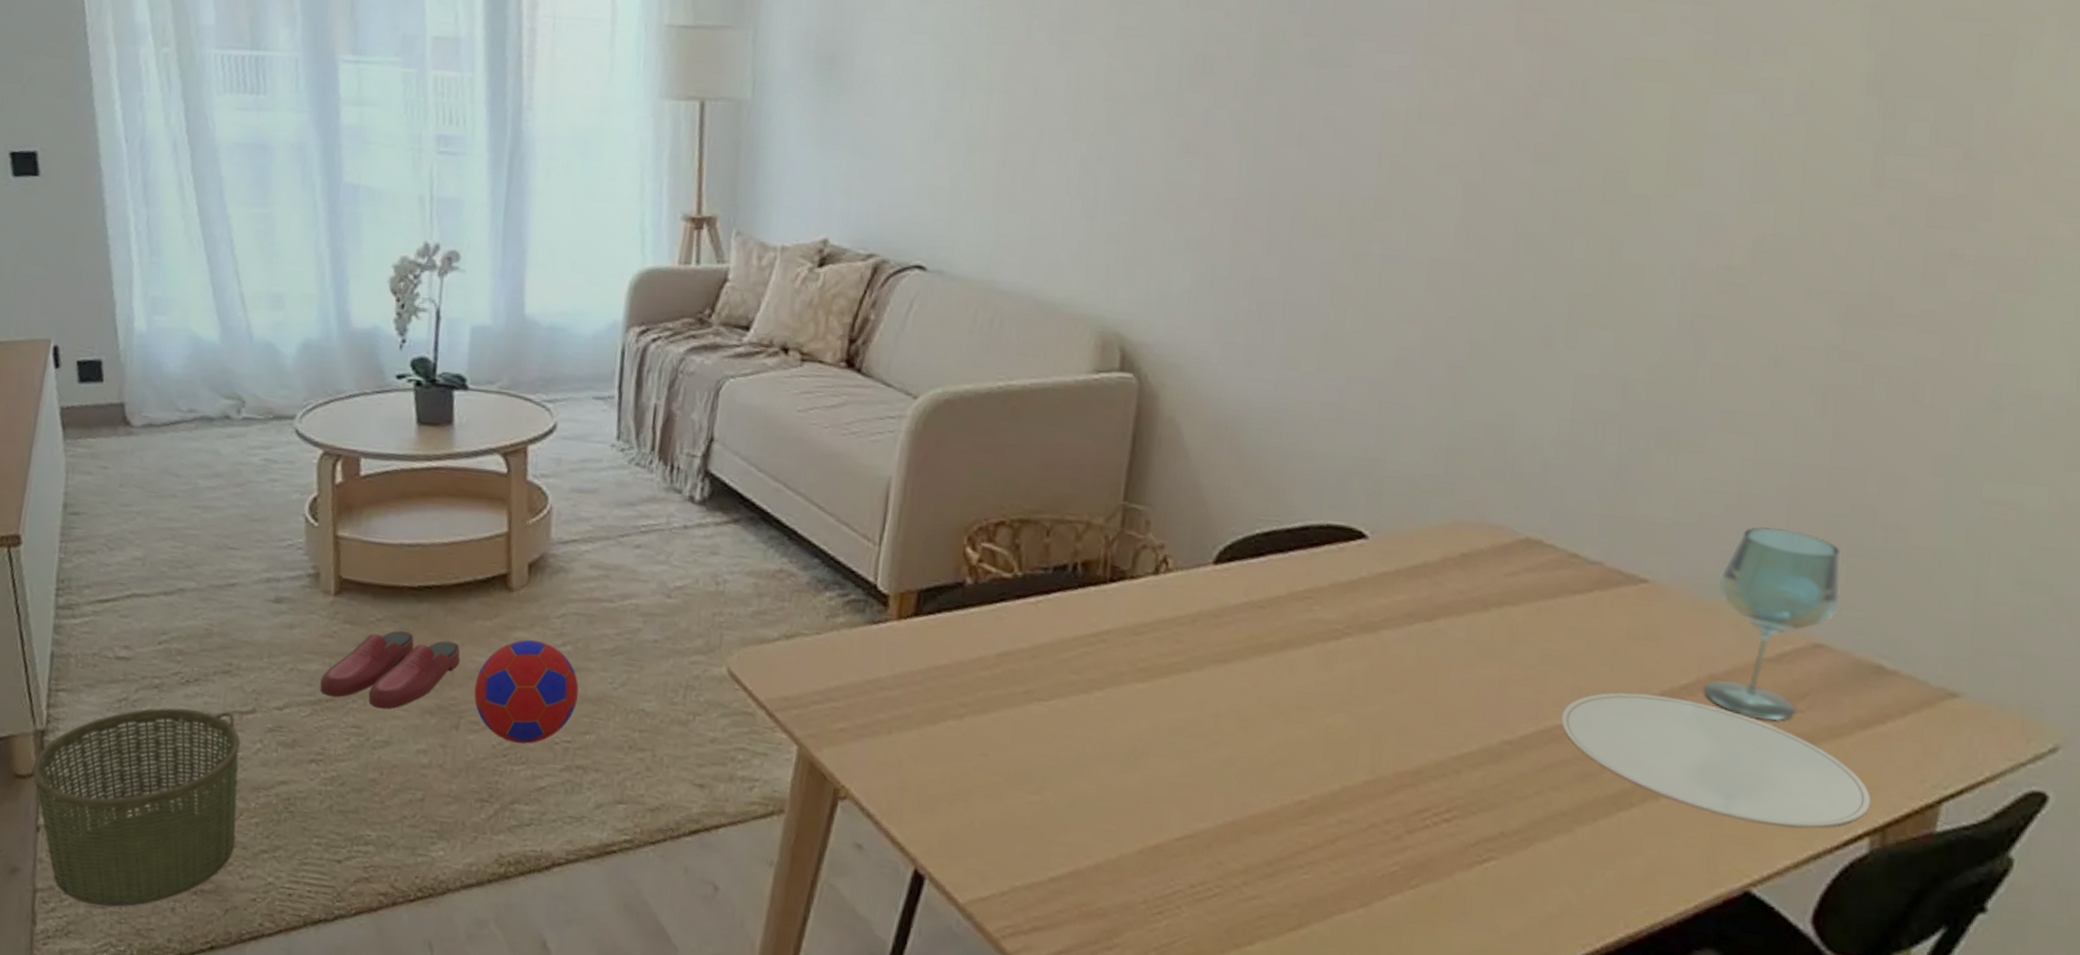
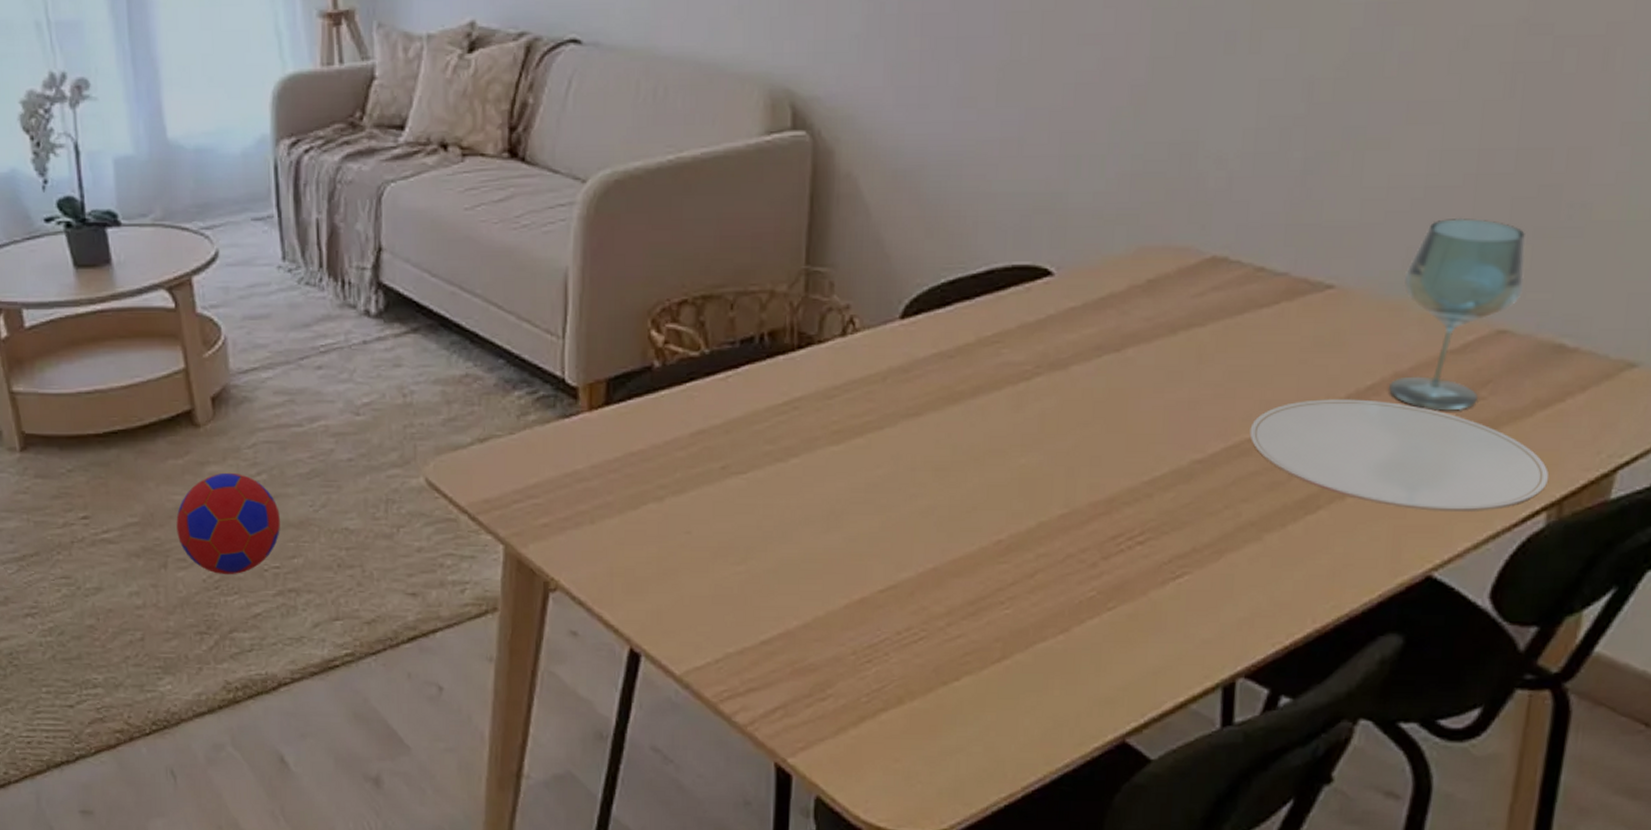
slippers: present [320,630,460,709] -> none [22,478,157,557]

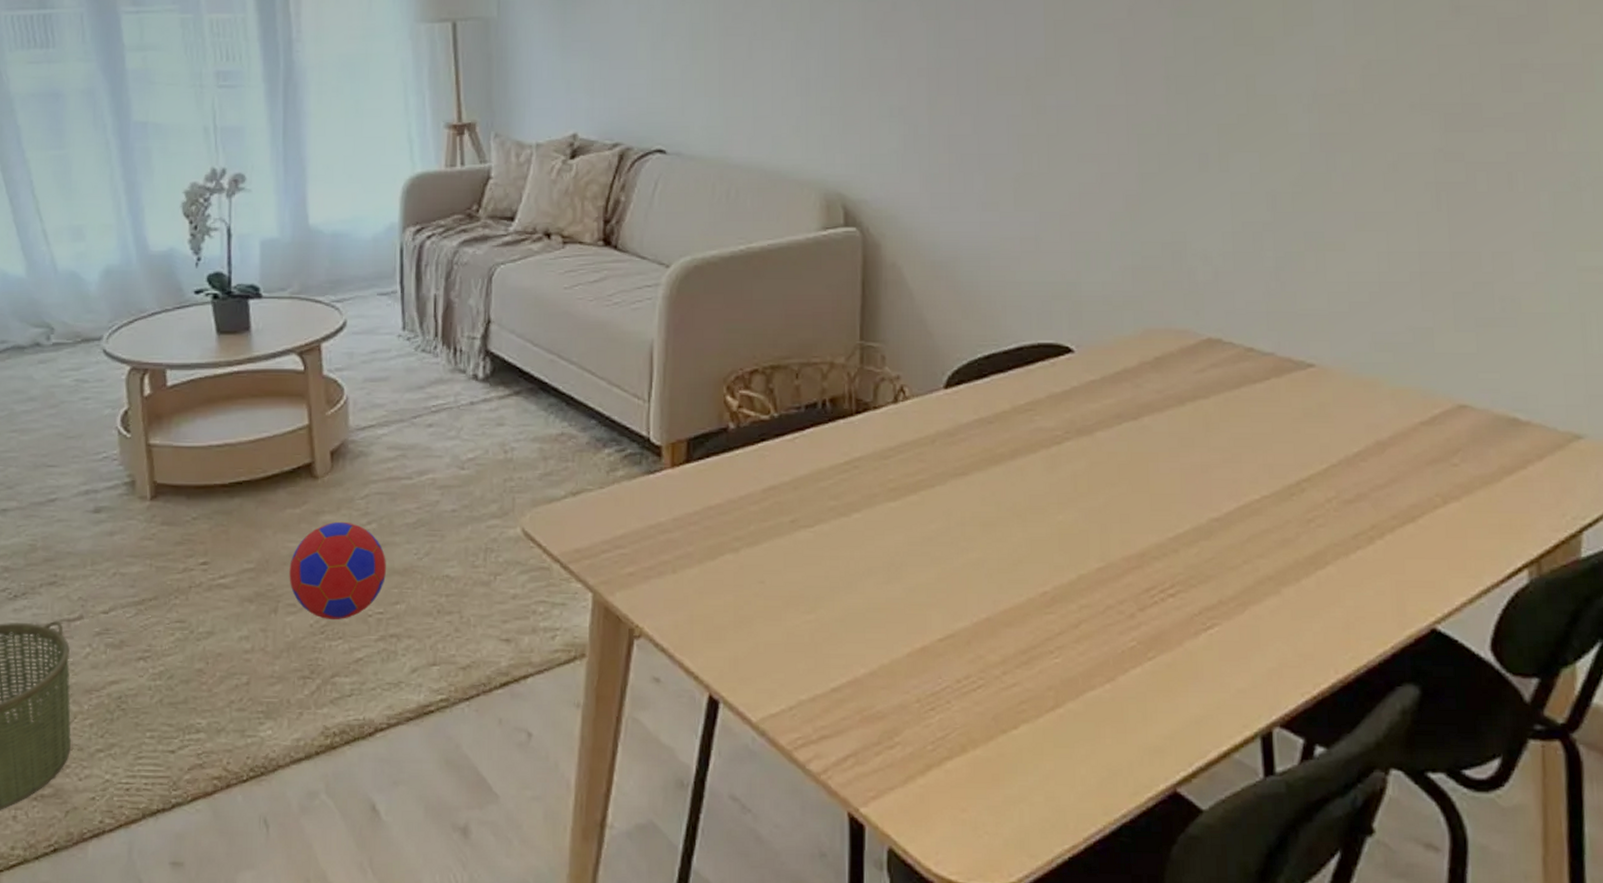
plate: present [1249,399,1550,513] -> none [1257,464,1525,569]
wine glass: present [1389,217,1526,411] -> none [1372,308,1475,476]

